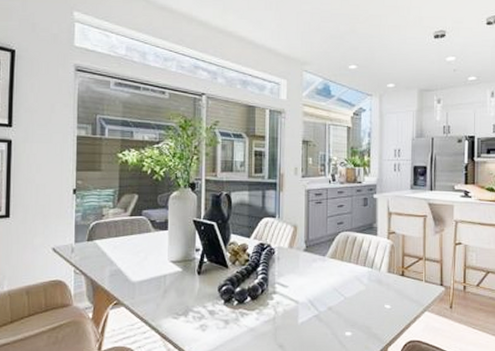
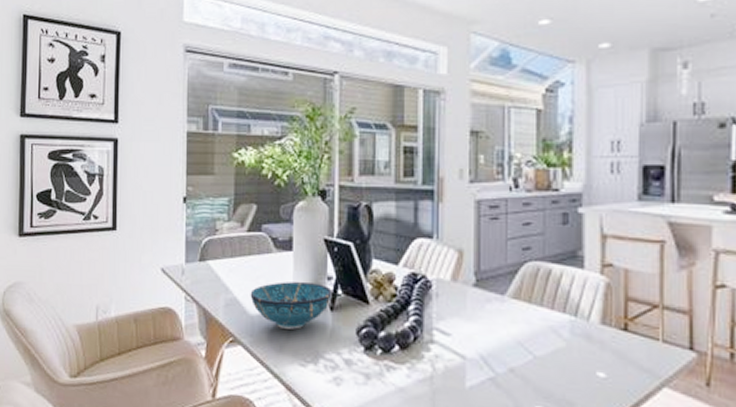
decorative bowl: none [132,254,199,291] -> present [250,282,332,329]

